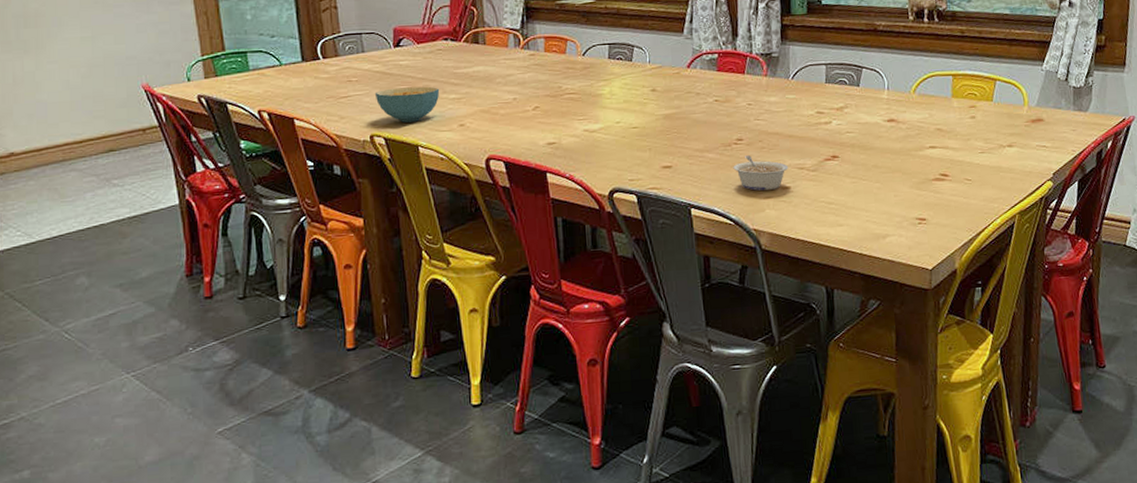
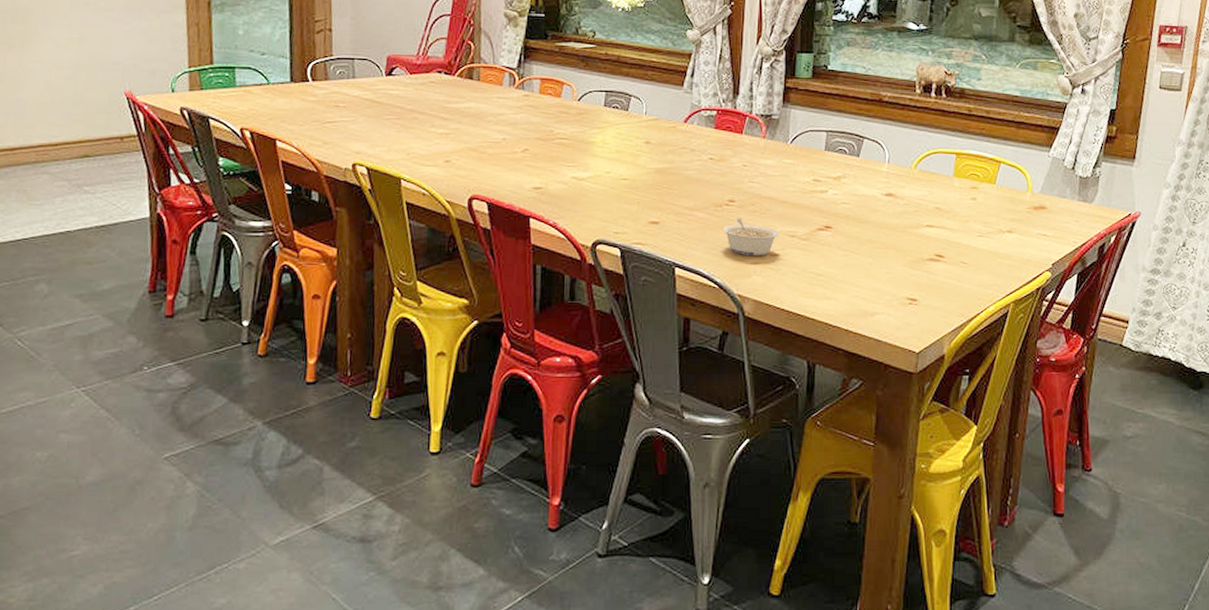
cereal bowl: present [374,86,440,123] -> none [361,117,429,154]

